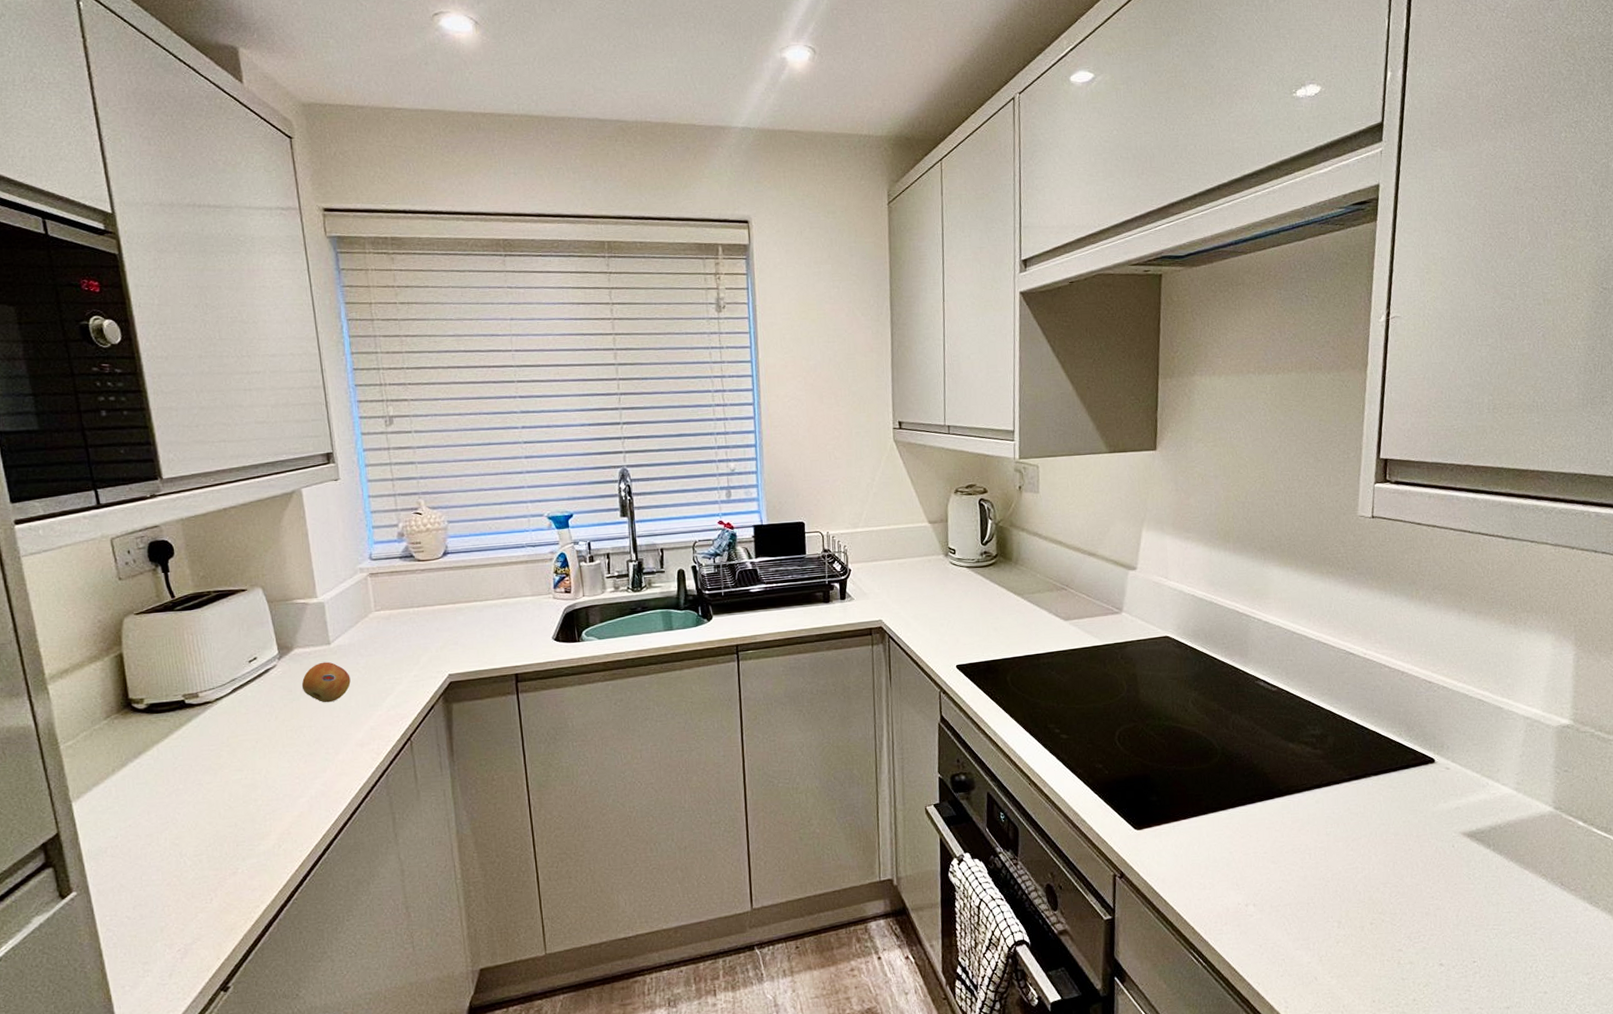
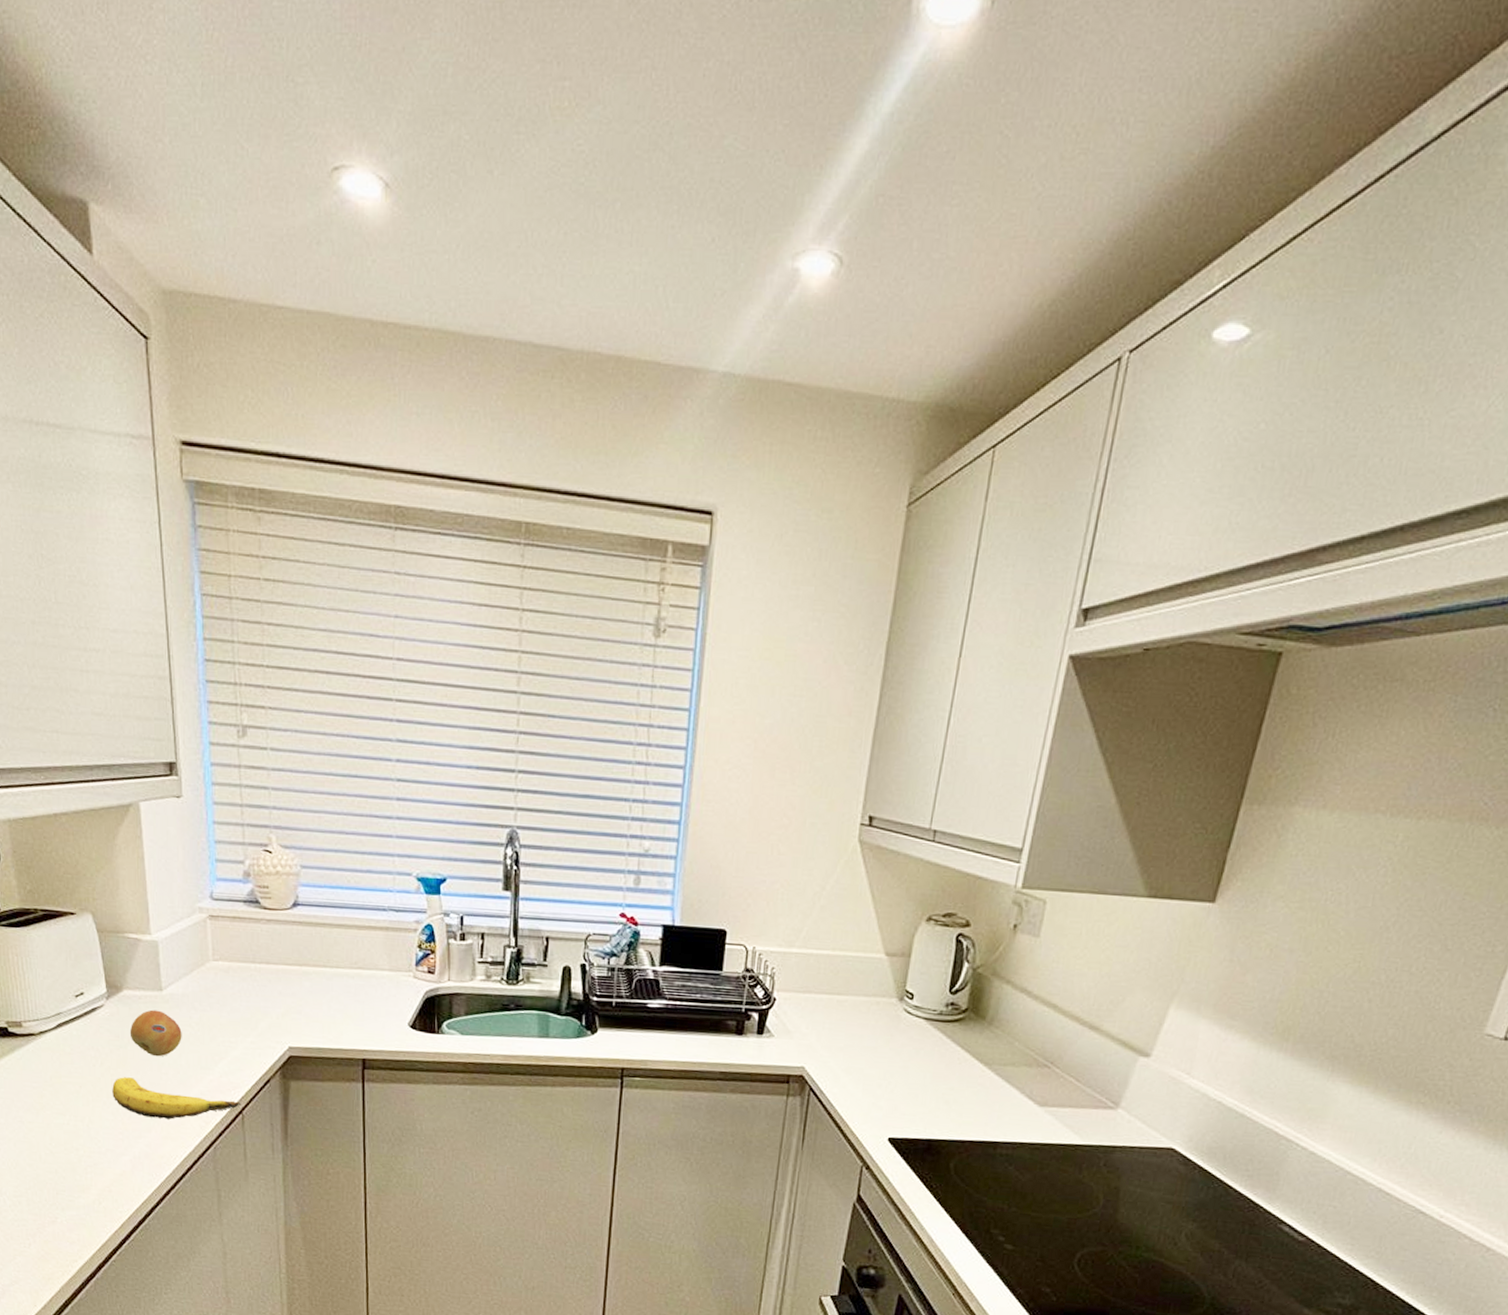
banana: none [287,725,410,759] -> present [112,1077,242,1119]

